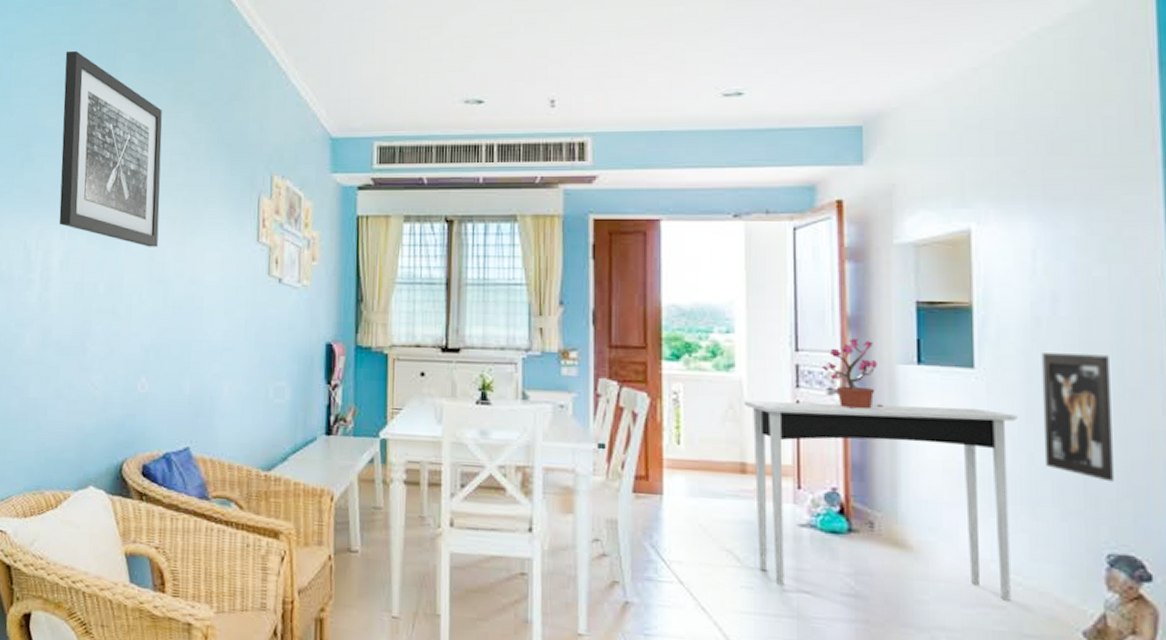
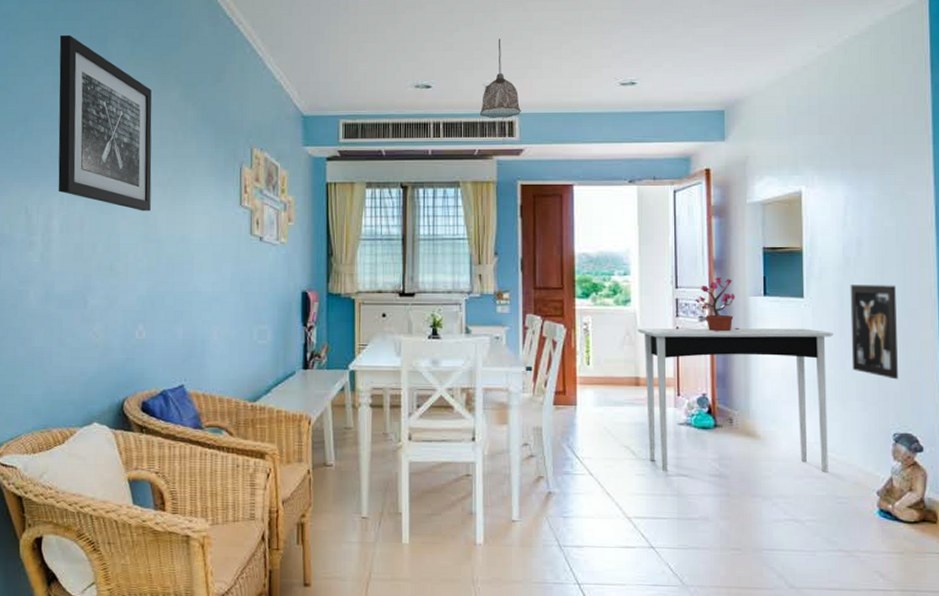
pendant lamp: none [544,43,595,138] -> present [480,39,521,118]

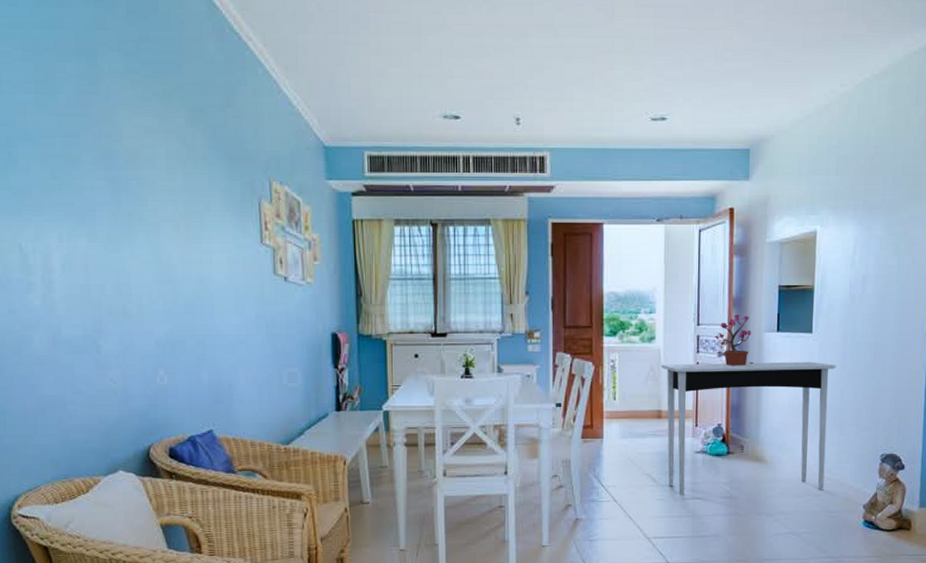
wall art: present [58,34,152,211] -> none [39,46,163,249]
pendant lamp: present [480,39,521,118] -> none [511,67,552,153]
wall art: present [850,285,898,380] -> none [850,320,893,407]

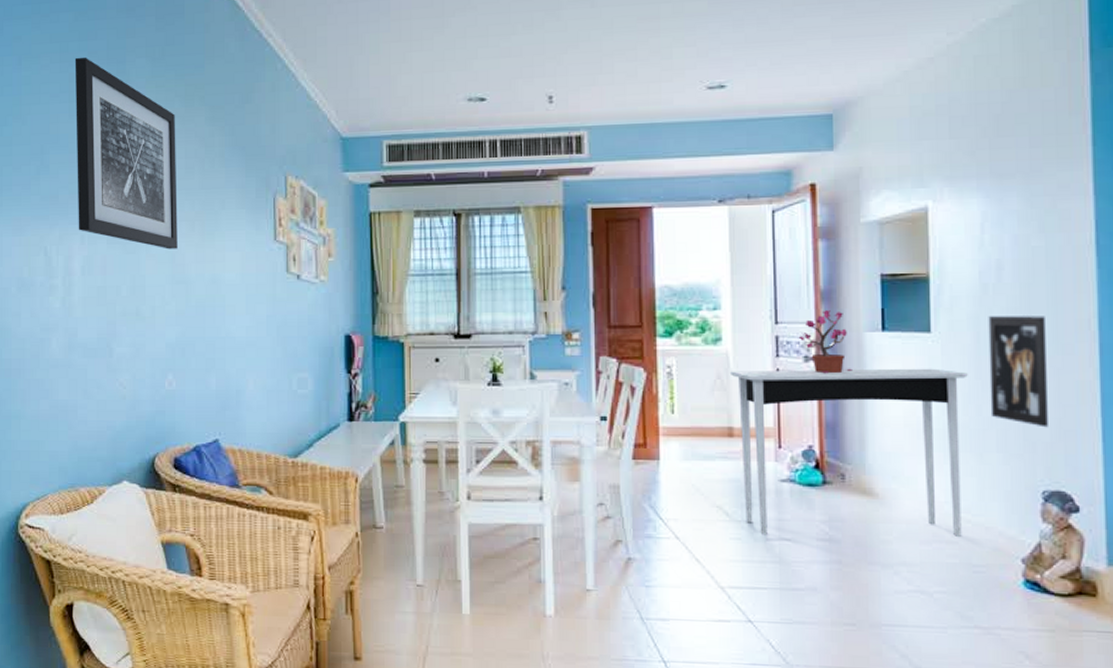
wall art: none [39,46,163,249] -> present [74,57,178,250]
wall art: none [850,320,893,407] -> present [988,316,1048,428]

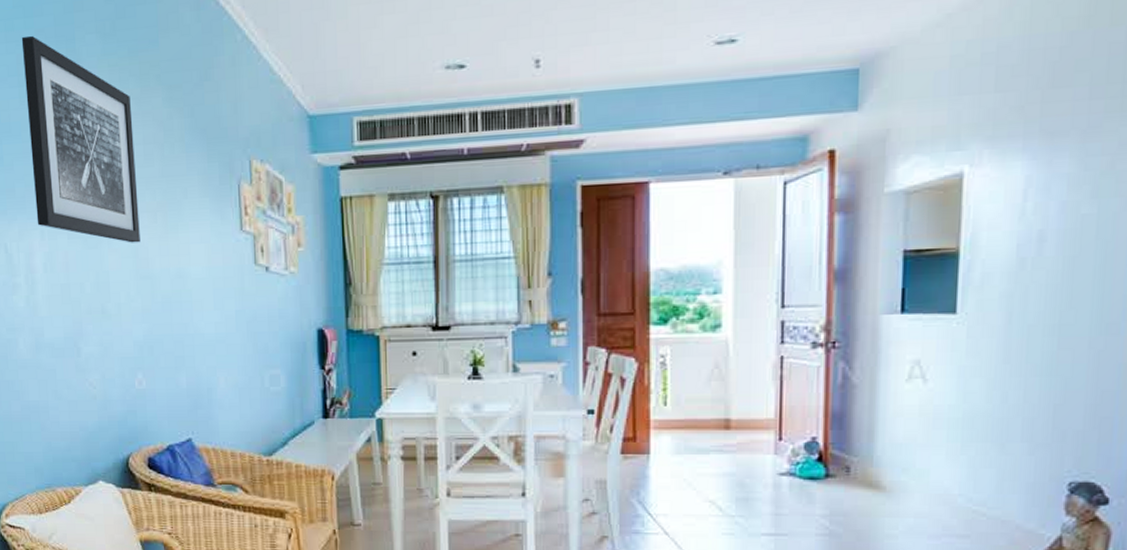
console table: present [729,368,968,537] -> none [728,352,995,530]
potted plant: present [798,310,852,374] -> none [806,292,865,361]
wall art: present [988,316,1048,428] -> none [1017,292,1090,415]

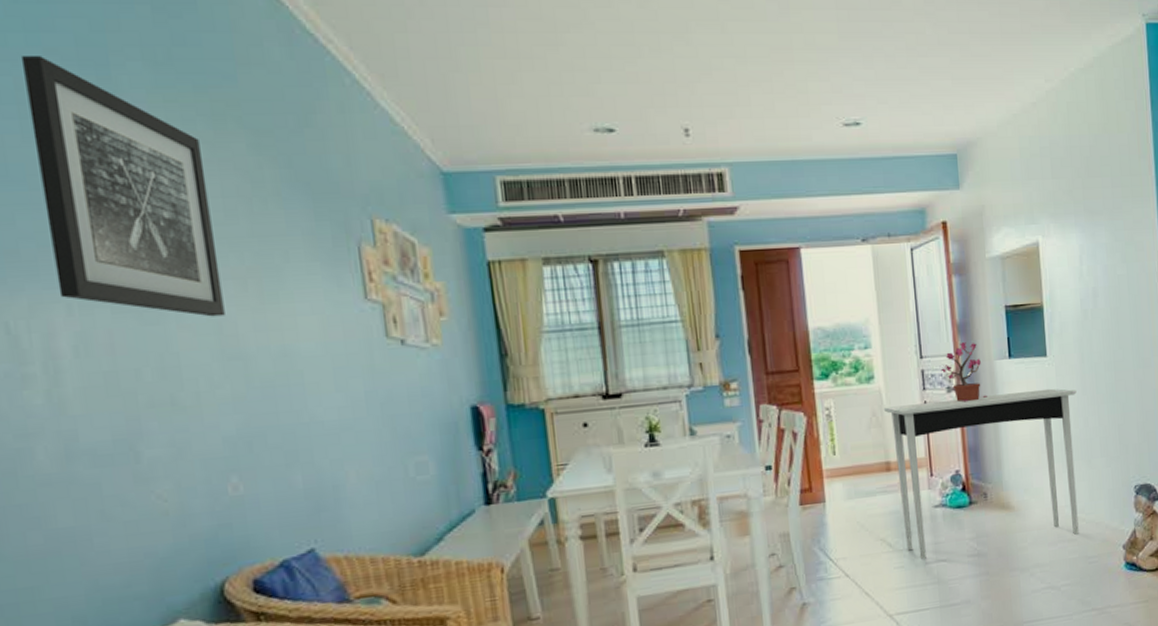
console table: none [728,352,995,530] -> present [883,388,1079,559]
potted plant: none [806,292,865,361] -> present [941,342,987,402]

